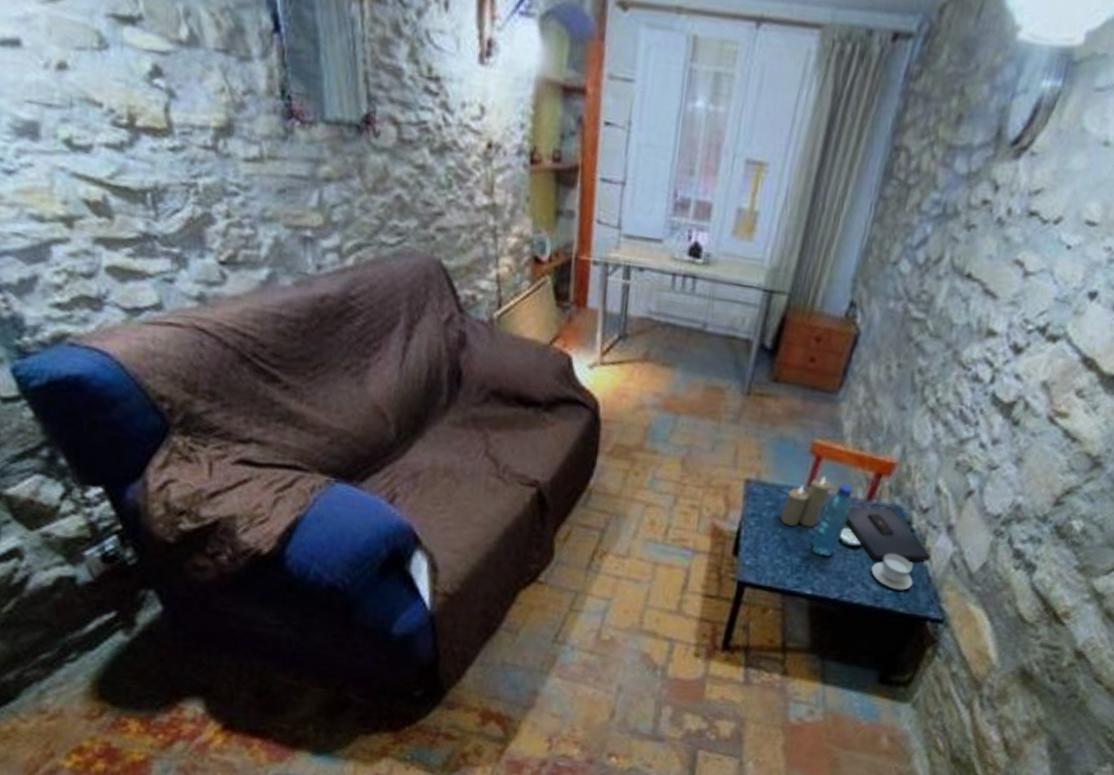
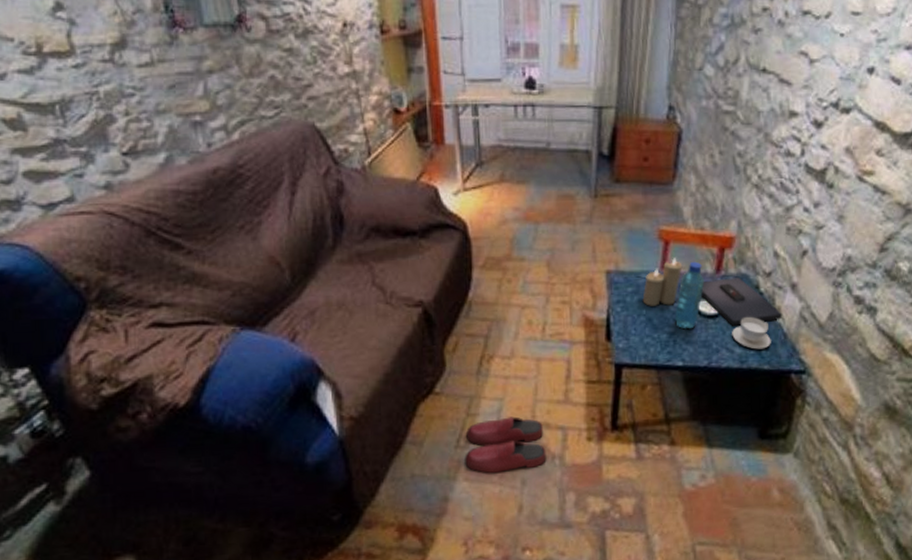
slippers: none [560,619,649,675] -> present [465,416,547,473]

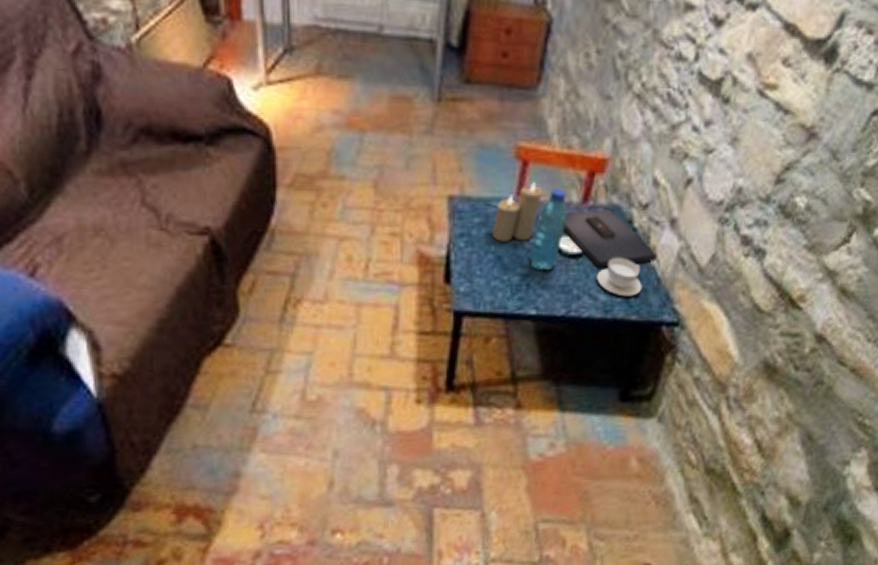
slippers: present [465,416,547,473] -> none [262,374,365,443]

